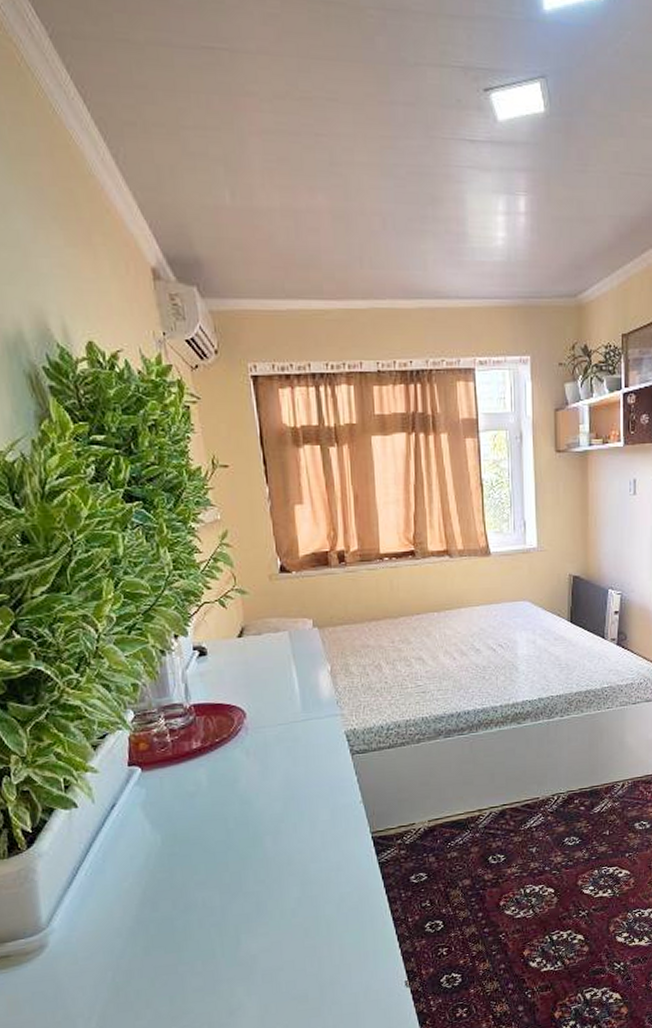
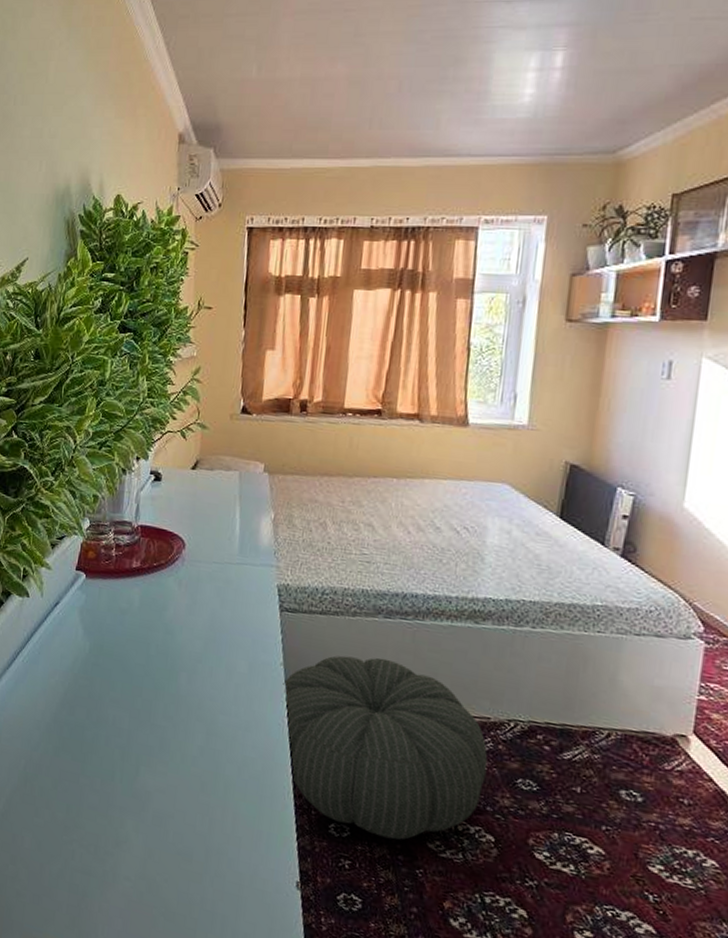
pouf: none [365,772,542,921] -> present [283,655,488,840]

